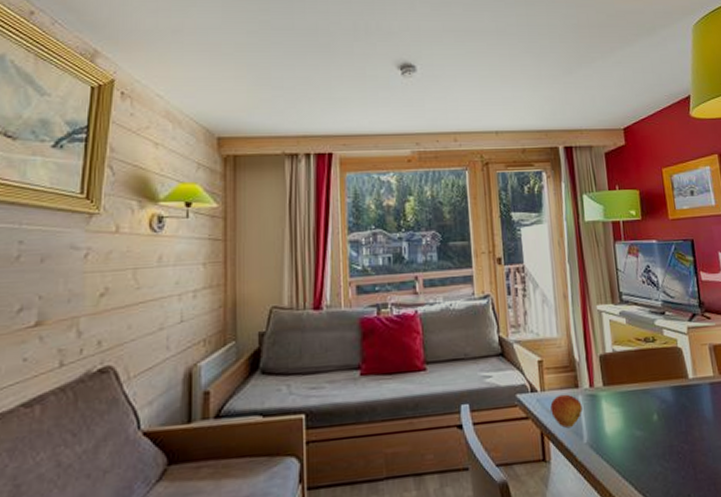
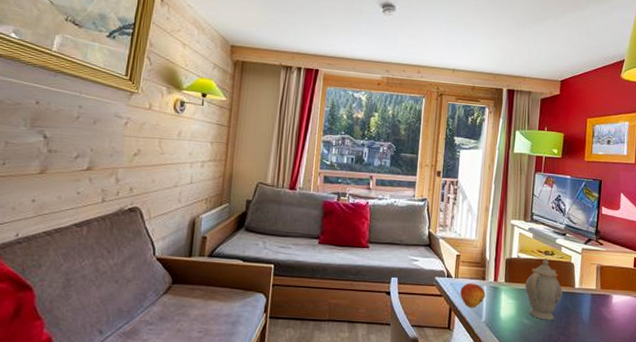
teapot: none [628,346,676,428] -> present [525,257,563,321]

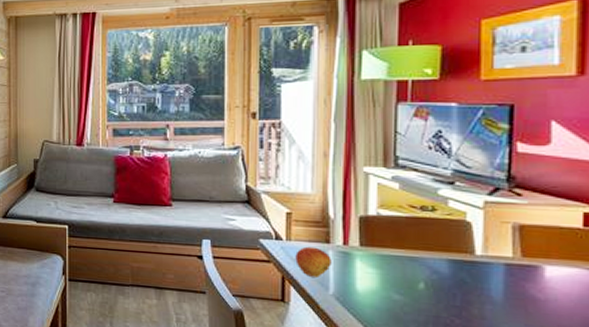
teapot: present [525,257,563,321] -> none [392,214,454,298]

